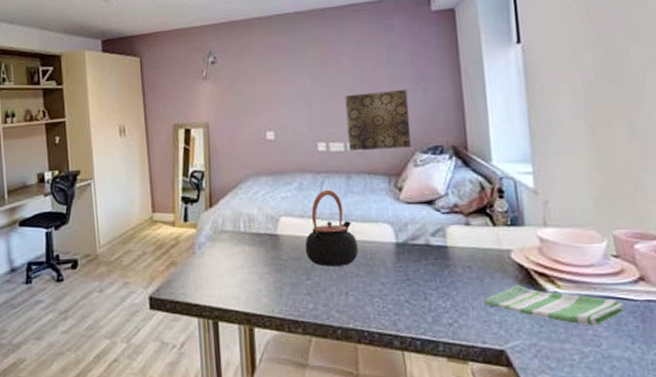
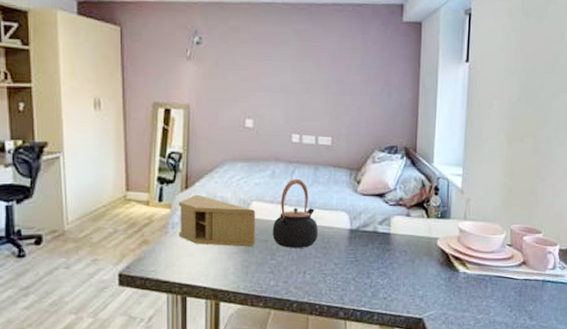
speaker: none [204,212,288,267] -> present [178,194,256,247]
wall art: present [345,89,411,151] -> none [319,91,374,145]
dish towel: present [483,285,624,326] -> none [412,266,509,299]

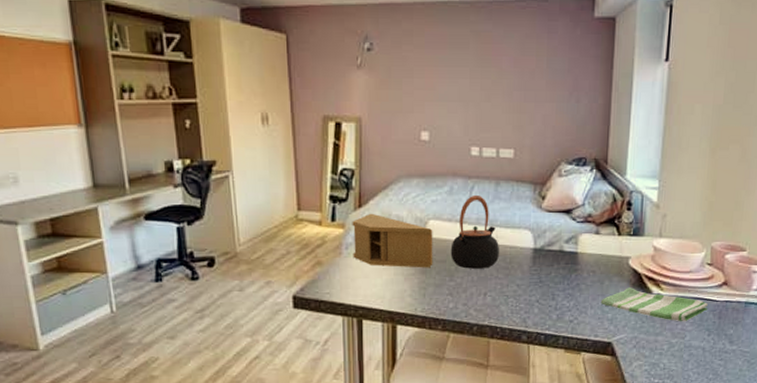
dish towel: none [412,266,509,299] -> present [600,287,708,322]

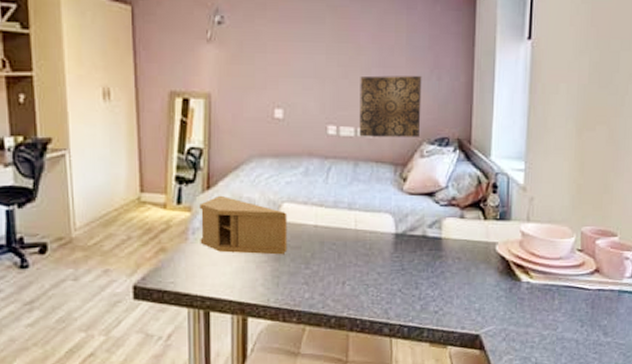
teapot: present [450,194,500,269] -> none [306,176,359,256]
wall art: none [501,97,561,157] -> present [359,75,422,137]
dish towel: present [600,287,708,322] -> none [467,275,580,313]

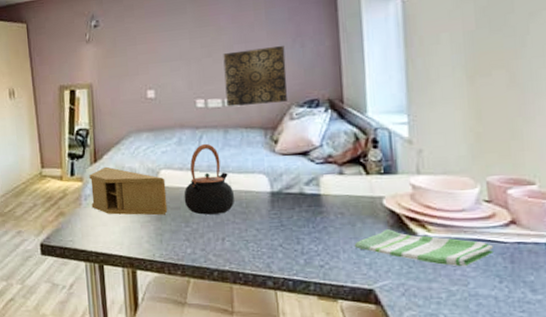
teapot: none [306,176,359,256] -> present [183,143,235,215]
dish towel: none [467,275,580,313] -> present [354,229,493,267]

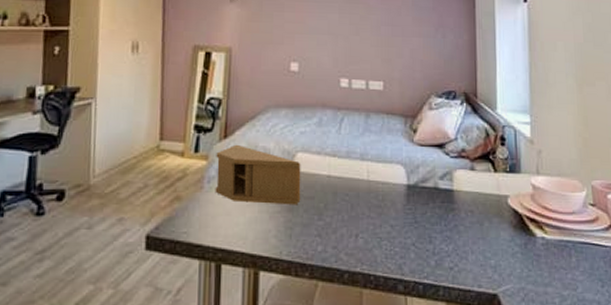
teapot: present [183,143,235,215] -> none [319,126,372,207]
wall art: present [223,45,288,107] -> none [370,33,428,90]
dish towel: present [354,229,493,267] -> none [481,230,597,271]

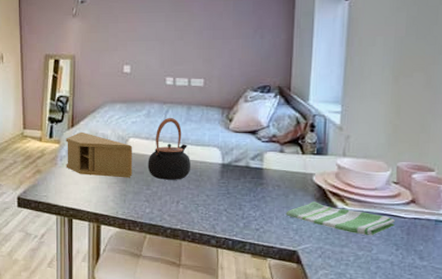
teapot: none [319,126,372,207] -> present [147,117,191,180]
dish towel: none [481,230,597,271] -> present [285,201,395,236]

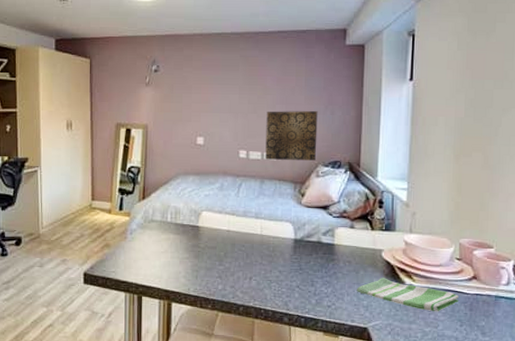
speaker: present [66,131,133,178] -> none [136,204,206,253]
teapot: present [147,117,191,180] -> none [220,191,264,255]
wall art: none [192,35,247,86] -> present [265,110,318,160]

